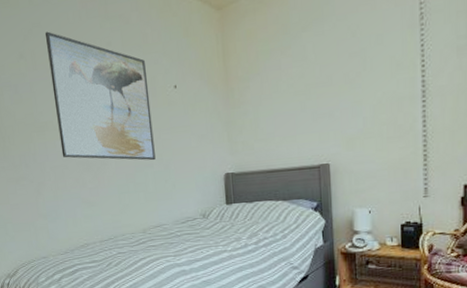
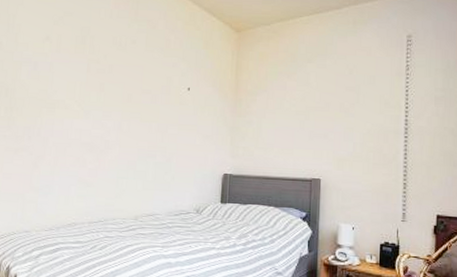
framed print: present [45,31,156,161] -> none [67,21,164,152]

